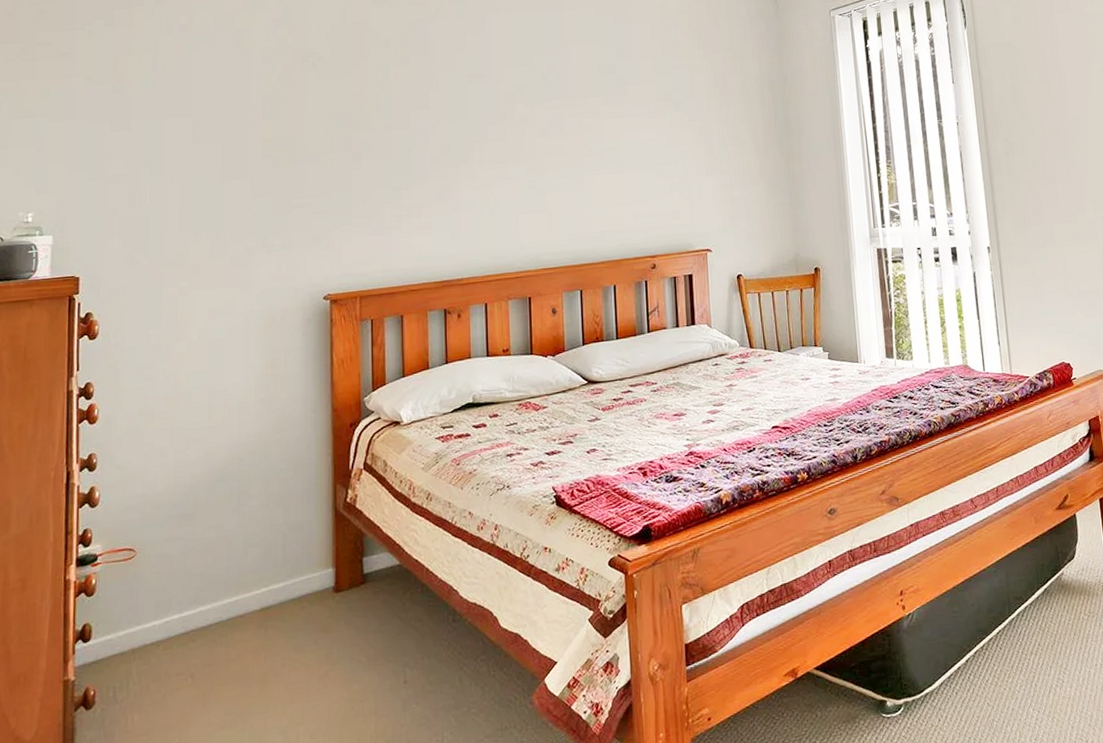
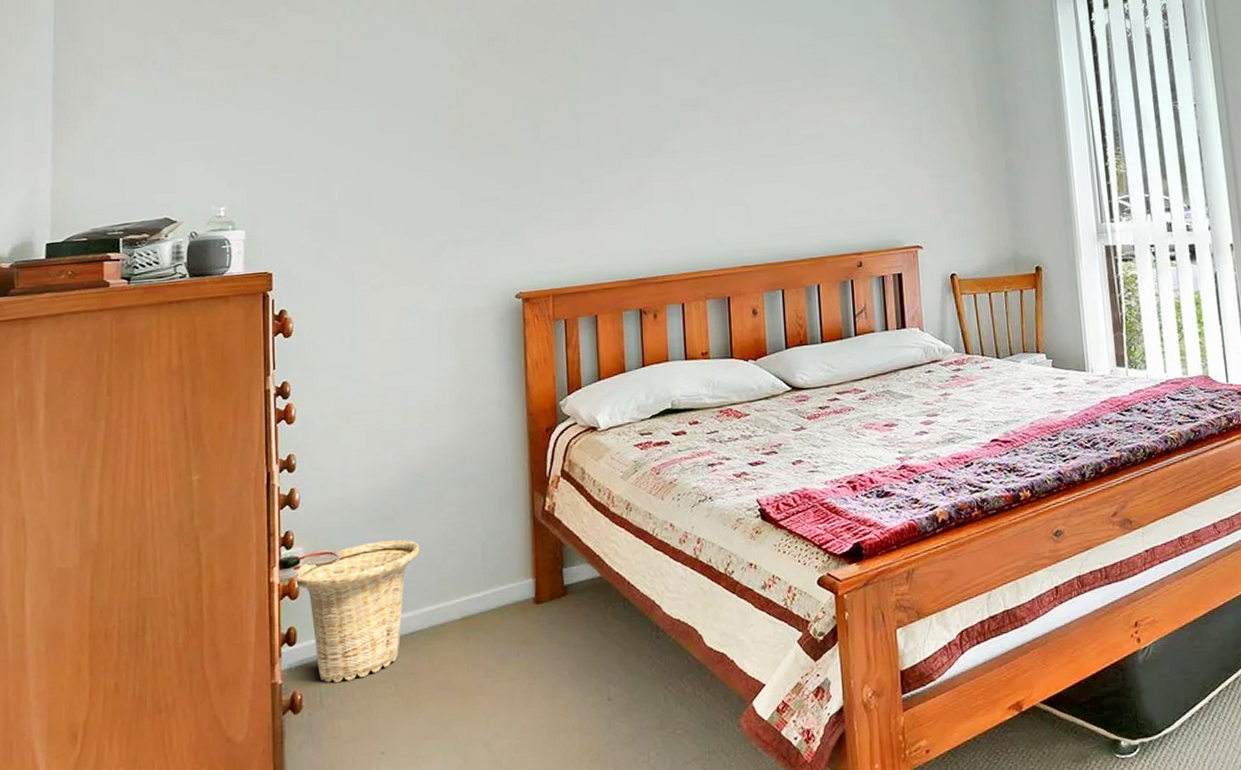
basket: none [92,534,221,677] -> present [294,539,420,683]

